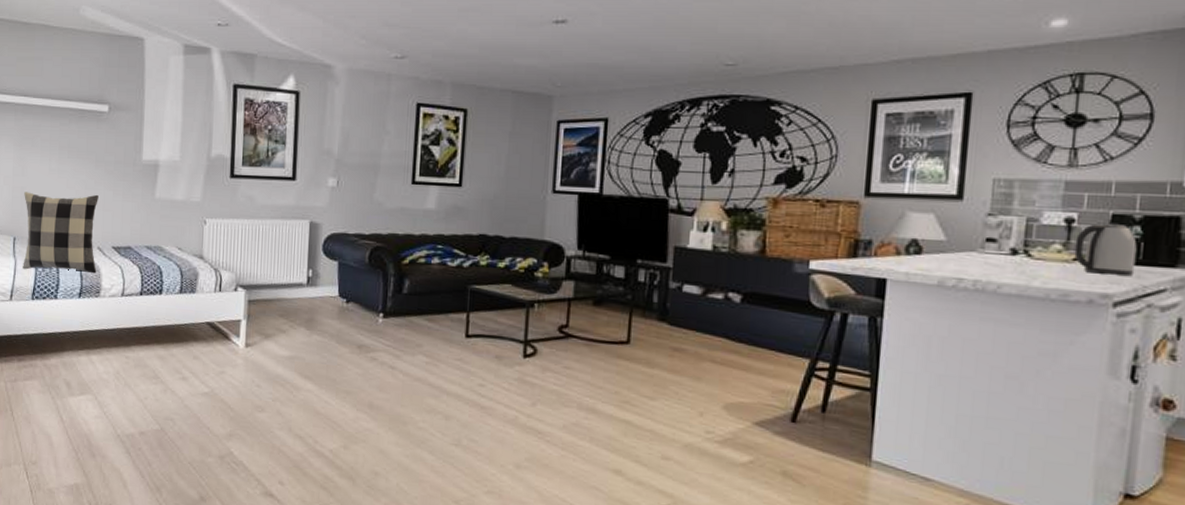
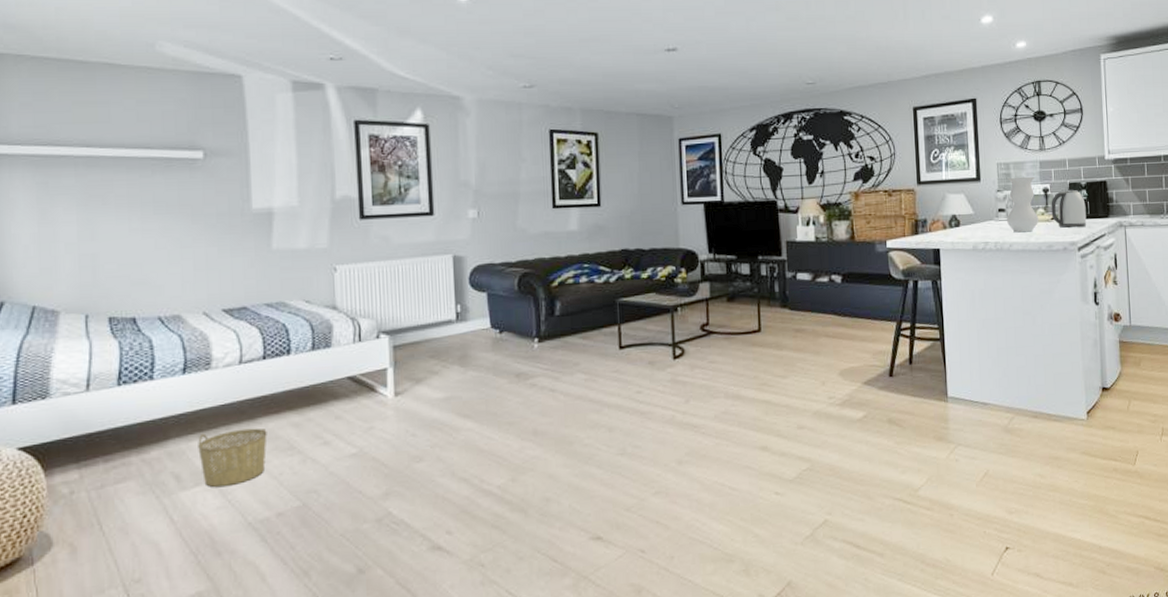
pillow: present [23,192,99,274] -> none [96,252,204,352]
basket: none [85,351,138,400] -> present [198,428,267,488]
vase: none [998,199,1053,273] -> present [1007,176,1039,233]

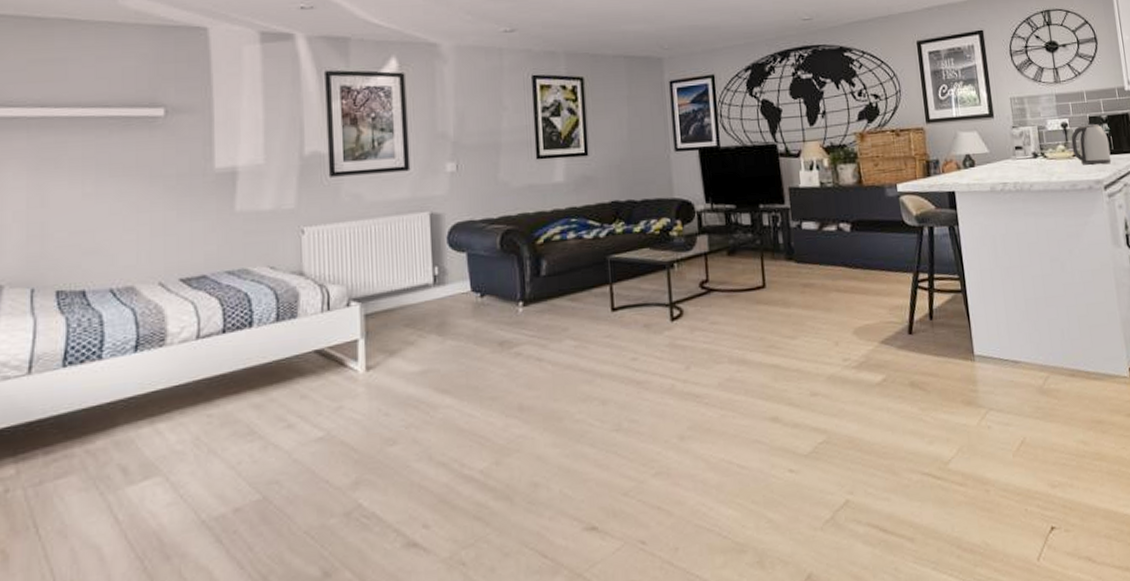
basket: present [198,428,267,488] -> none [148,411,225,481]
vase: present [1007,176,1039,233] -> none [1022,111,1060,172]

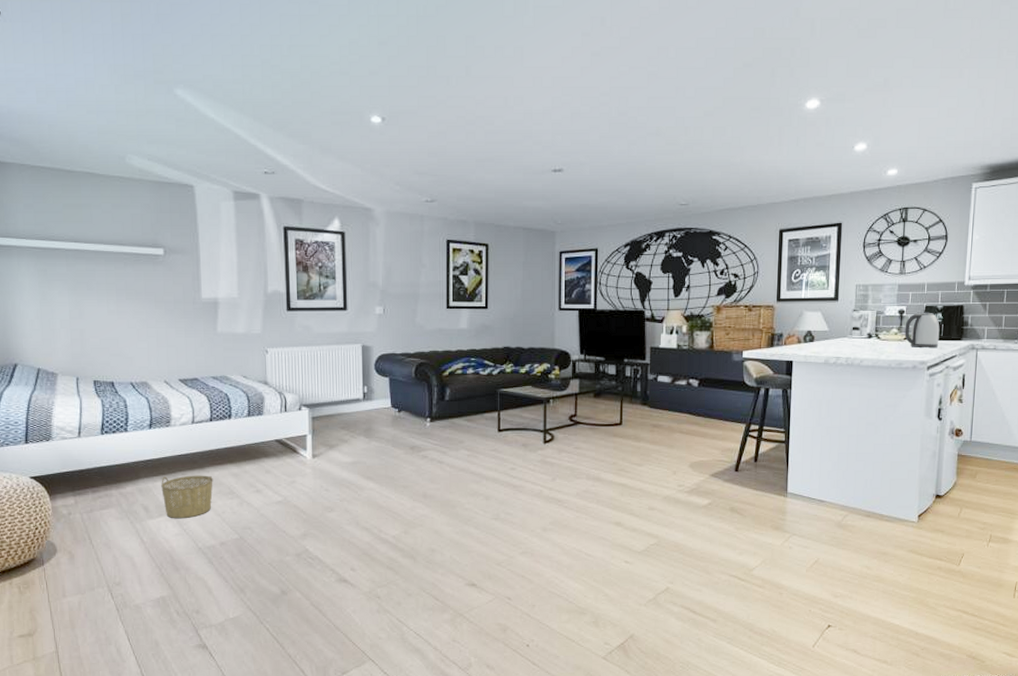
basket: none [148,411,225,481] -> present [161,475,213,519]

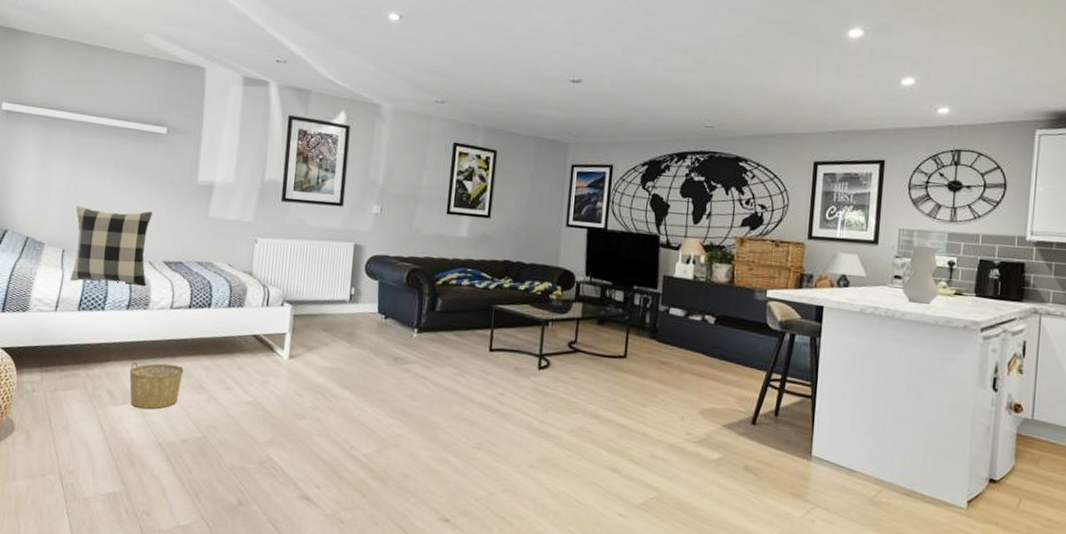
pillow: none [83,332,165,407] -> present [70,205,152,287]
vase: none [860,298,892,350] -> present [902,246,940,304]
kettle: present [904,312,940,347] -> none [954,266,997,307]

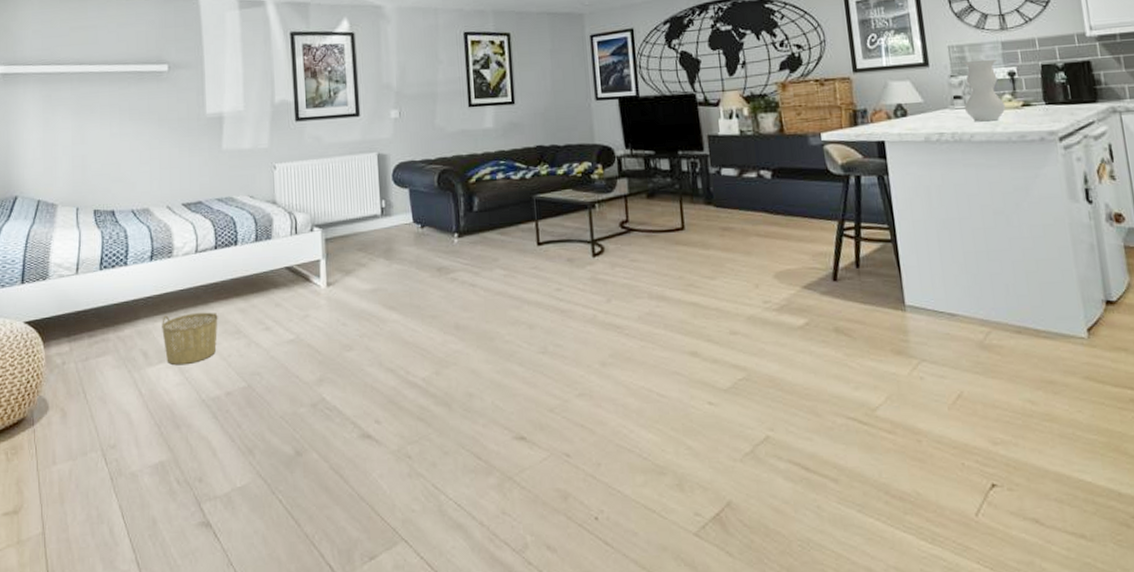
pillow: present [70,205,152,287] -> none [85,153,168,240]

